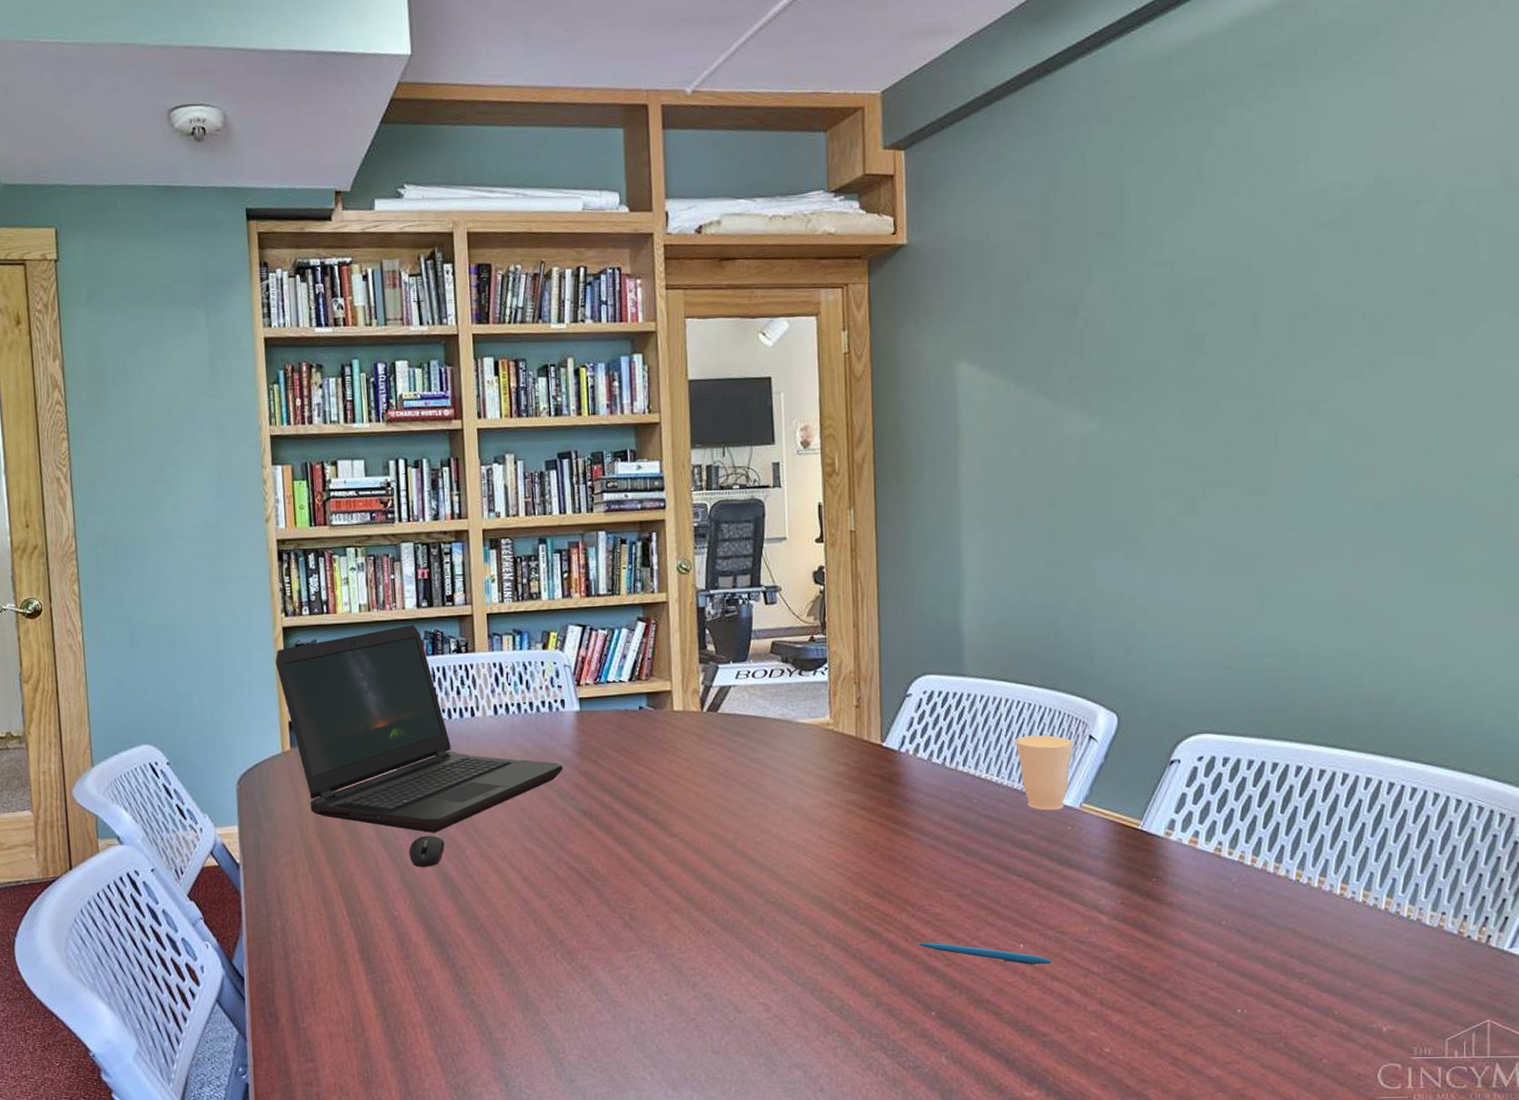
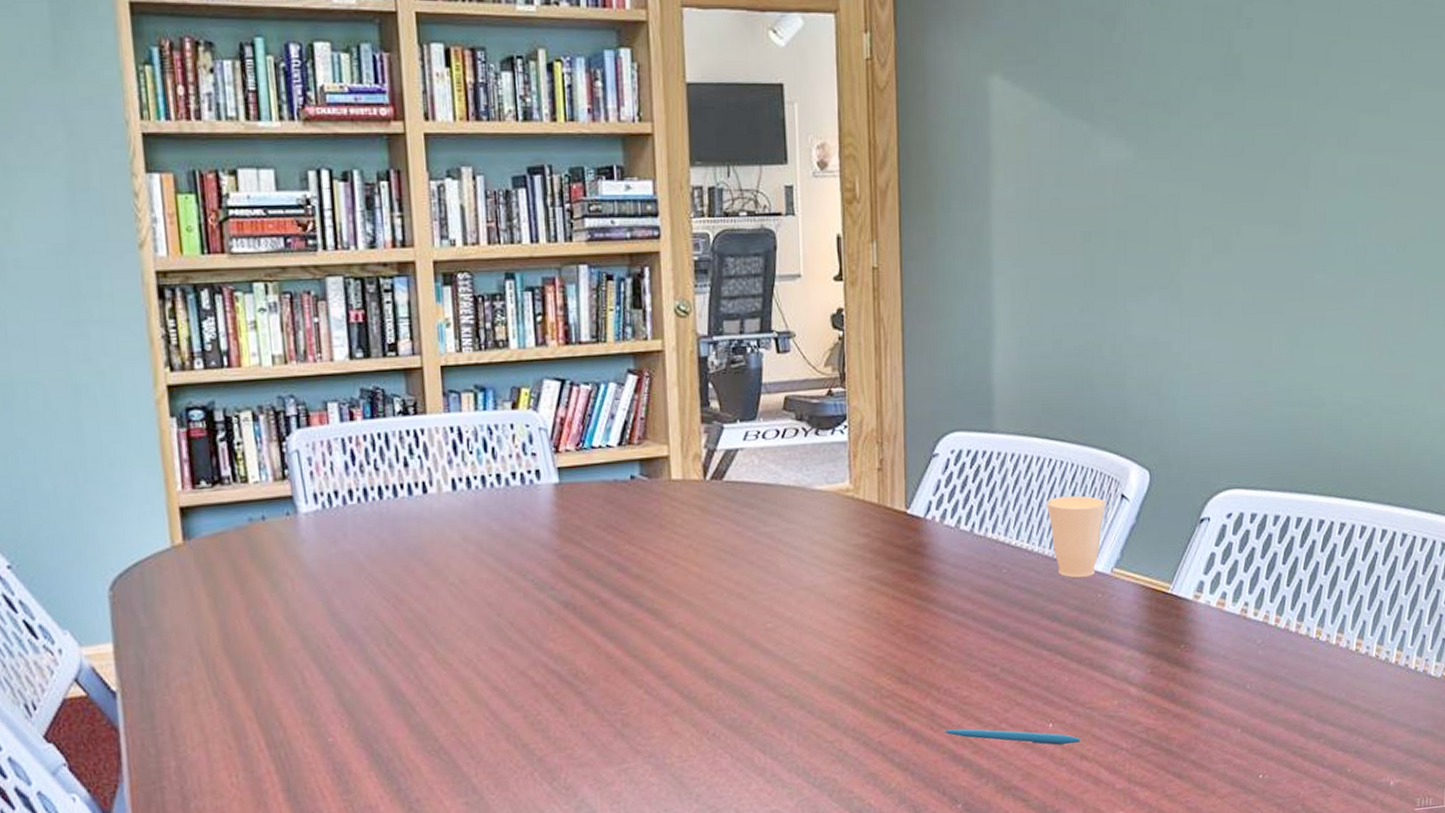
laptop computer: present [275,624,563,833] -> none [158,380,539,639]
computer mouse: present [409,835,445,867] -> none [345,641,392,682]

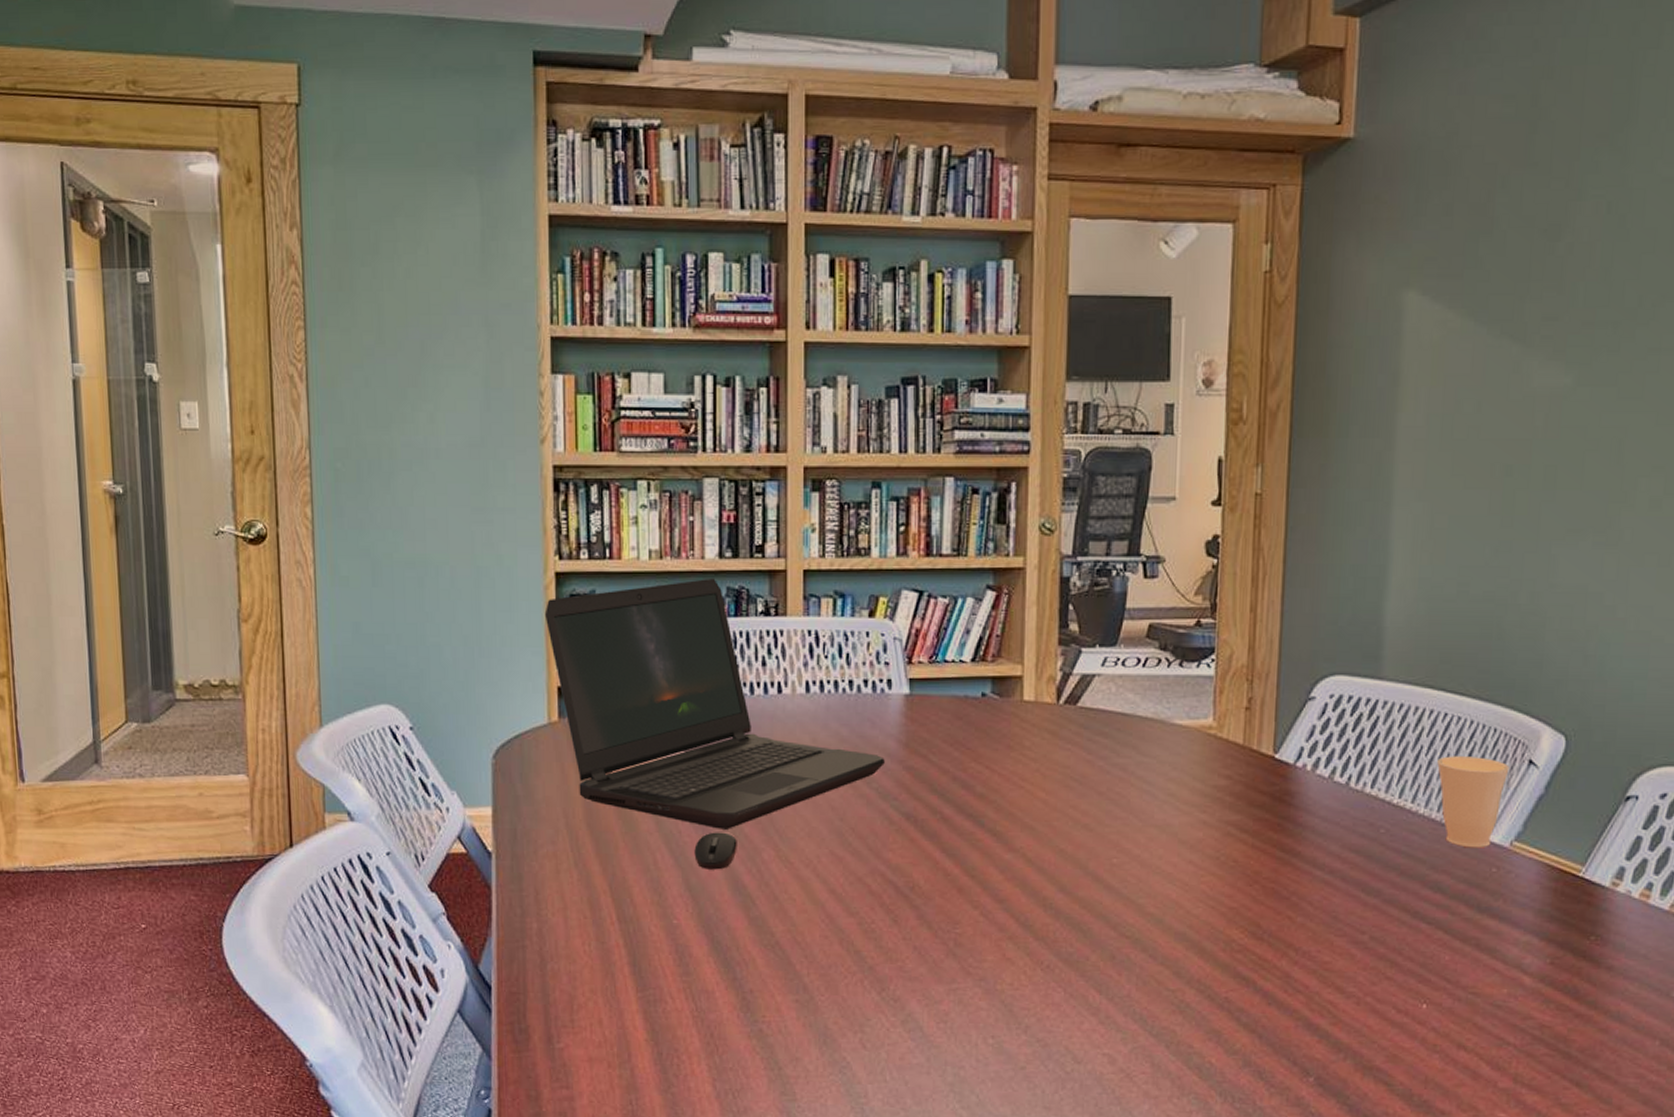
laptop computer: none [158,380,539,639] -> present [544,577,885,829]
computer mouse: none [345,641,392,682] -> present [694,832,737,870]
pen: present [943,728,1082,747] -> none [1298,995,1461,1031]

